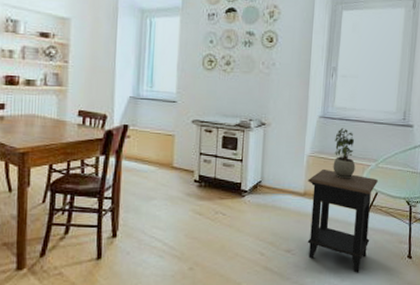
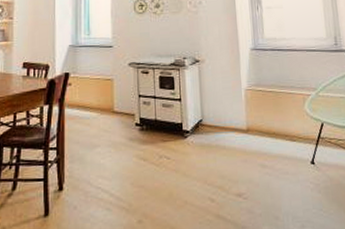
side table: present [307,170,378,273] -> none [249,102,325,217]
potted plant: present [333,128,356,179] -> none [269,58,296,111]

